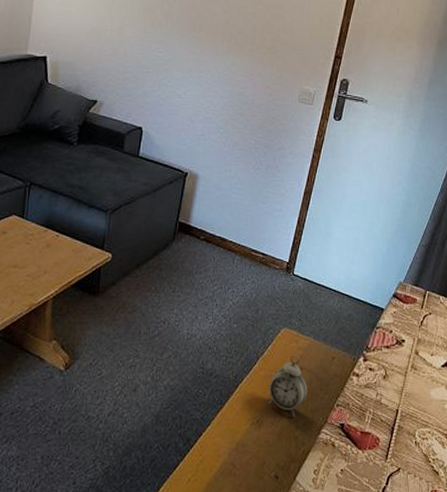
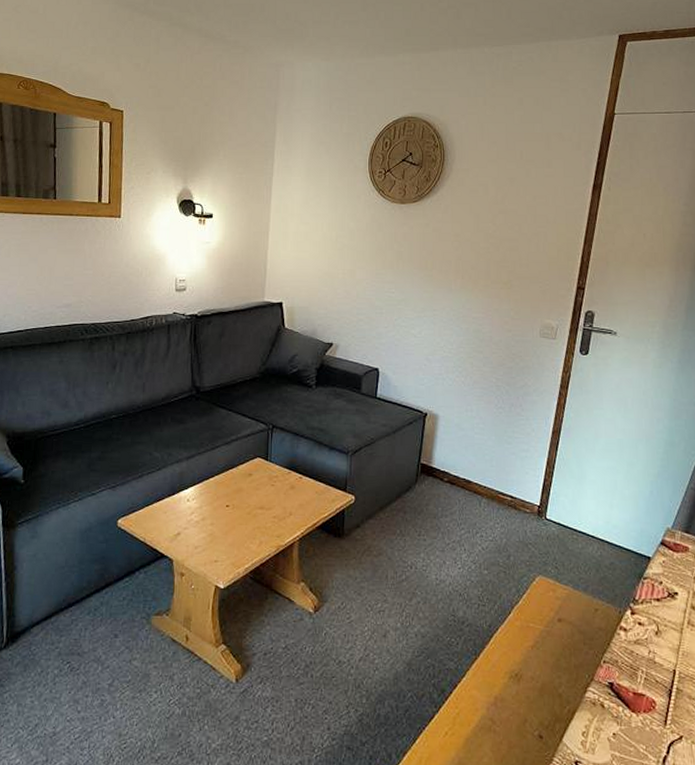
alarm clock: present [268,355,307,418] -> none [526,605,569,674]

